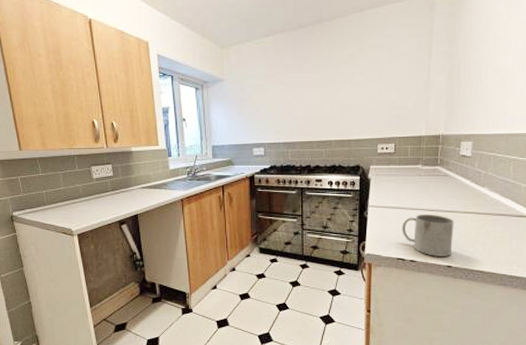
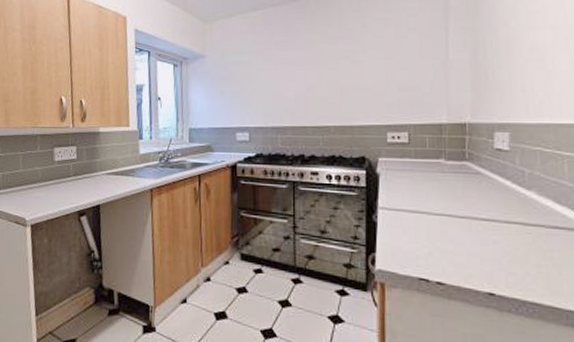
mug: present [402,214,454,256] -> none [423,221,494,280]

